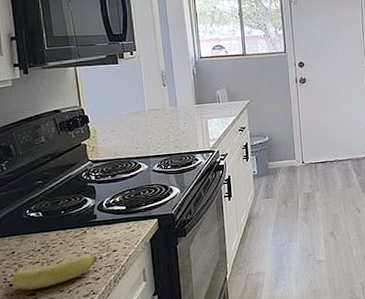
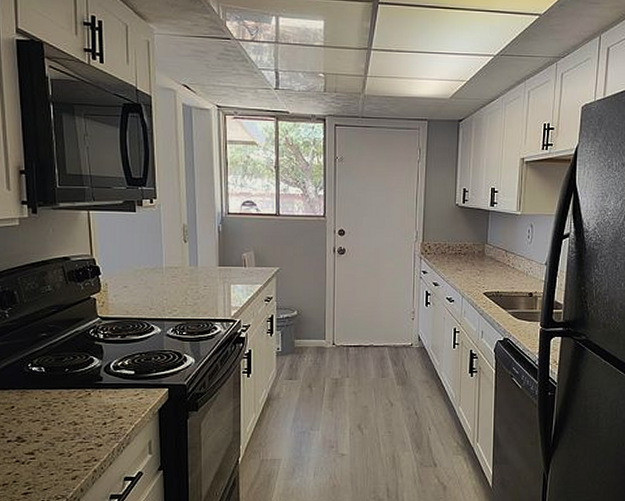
banana: present [11,255,98,290] -> none [9,419,102,448]

